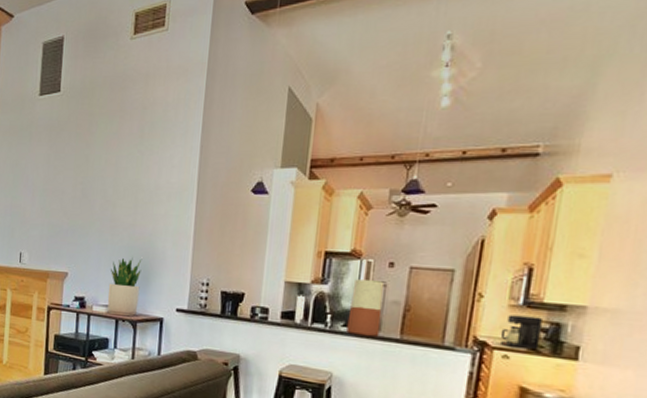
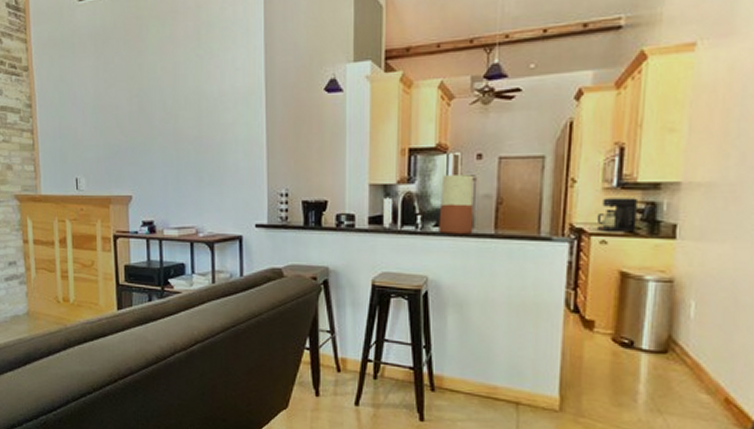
planter: present [107,256,143,317] -> none [178,172,214,238]

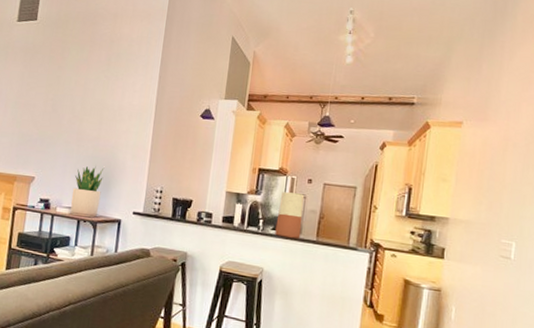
planter: none [178,172,214,238] -> present [70,165,105,218]
coffee maker: present [596,198,637,233] -> none [389,223,419,251]

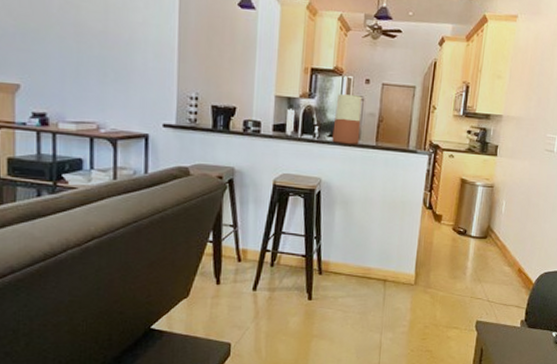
planter: present [70,165,105,218] -> none [77,67,119,134]

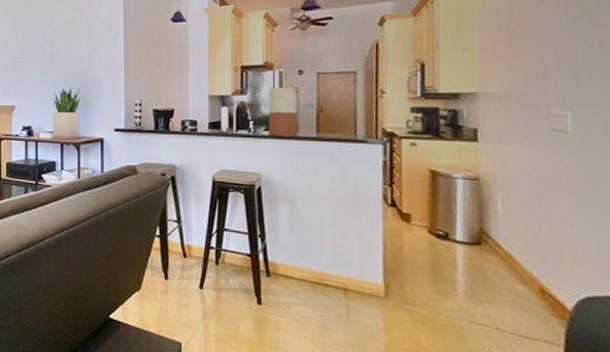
planter: none [77,67,119,134] -> present [52,86,81,140]
coffee maker: none [447,123,475,150] -> present [405,106,441,136]

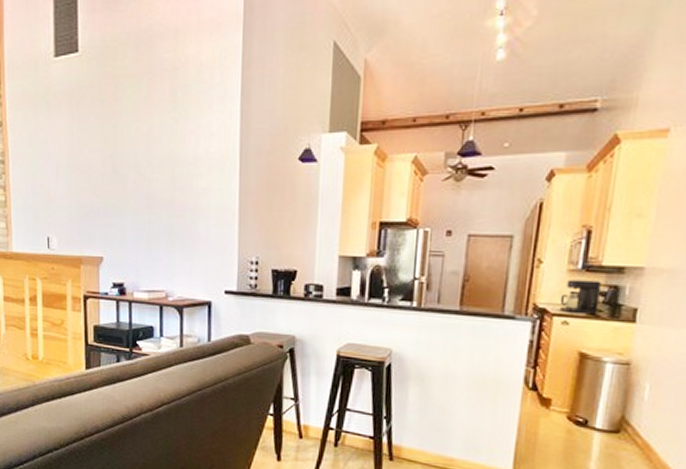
planter: present [52,86,81,140] -> none [149,236,185,302]
vase: present [268,87,298,138] -> none [405,250,443,311]

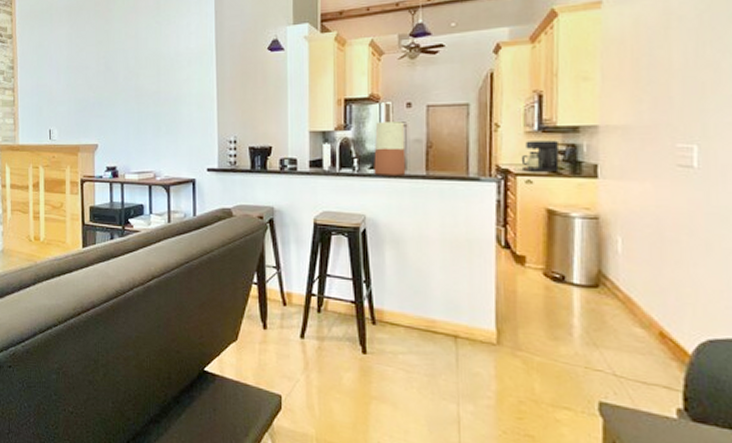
vase: none [405,250,443,311] -> present [374,122,406,177]

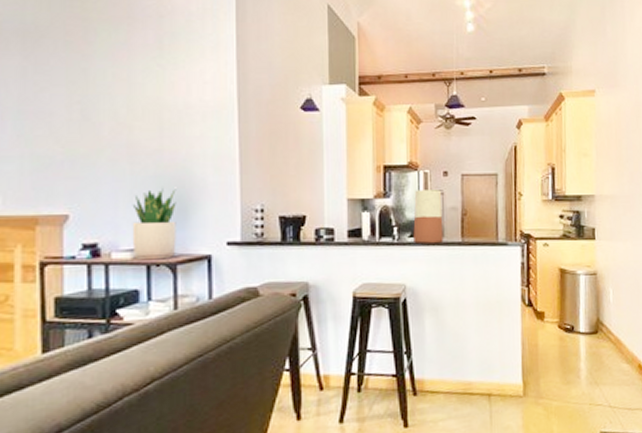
planter: none [139,122,170,181] -> present [132,187,177,261]
coffee maker: present [521,140,559,173] -> none [539,208,568,236]

